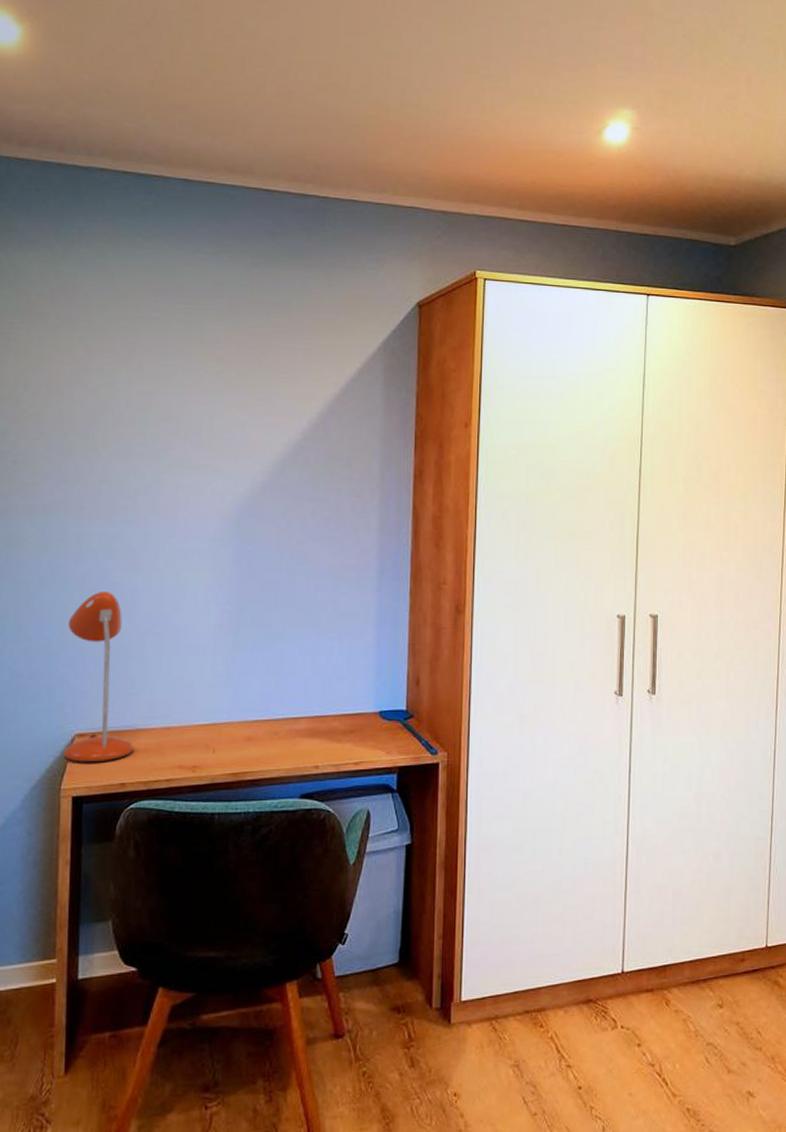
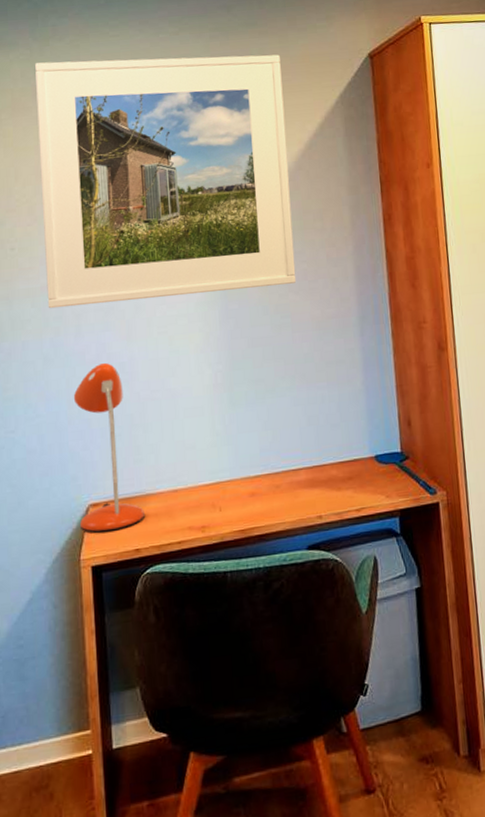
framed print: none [48,267,324,531] -> present [35,54,297,309]

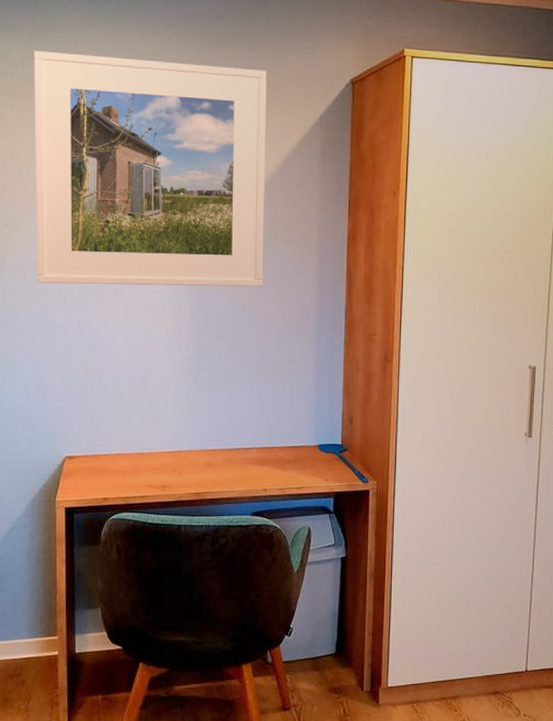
desk lamp: present [73,363,145,533] -> none [56,338,113,481]

